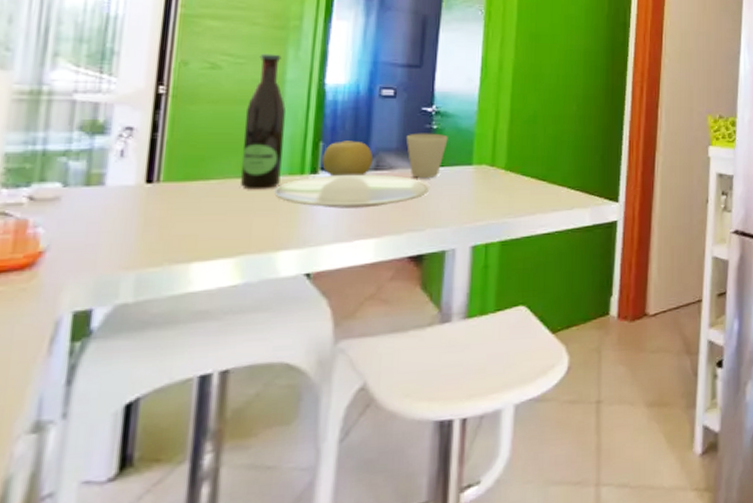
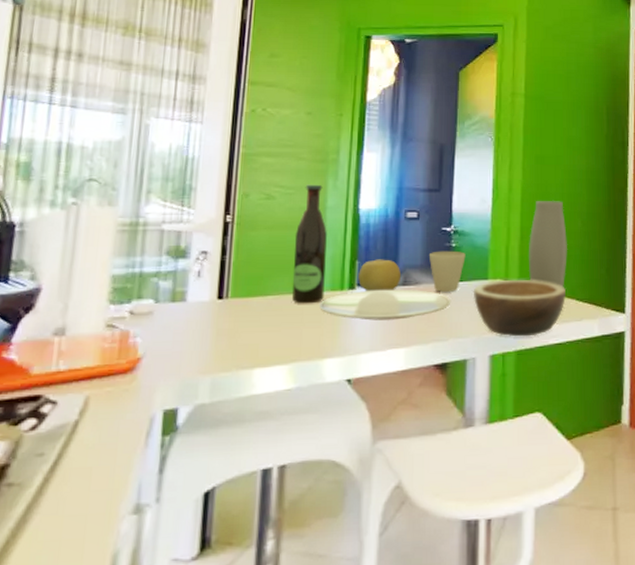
bowl: none [456,165,557,227] -> present [474,279,566,337]
vase: none [517,82,561,175] -> present [528,201,567,288]

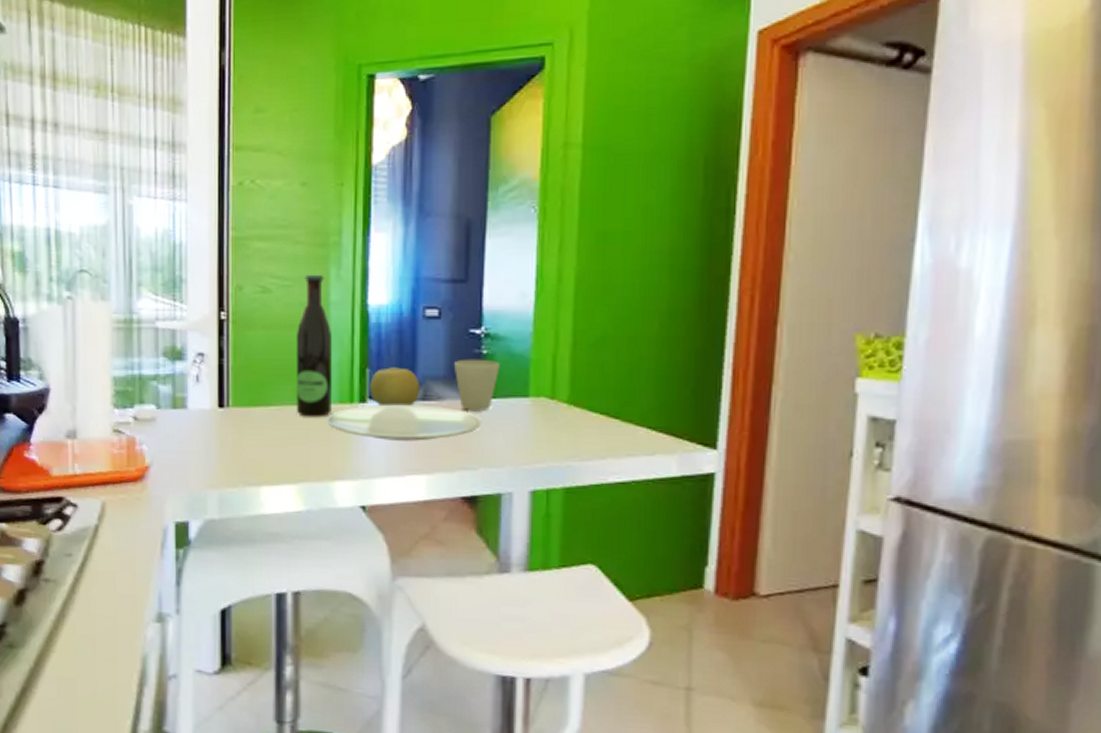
bowl: present [474,279,566,337] -> none [510,398,633,472]
vase: present [528,201,567,288] -> none [582,295,638,412]

